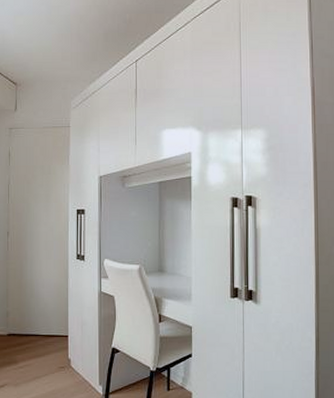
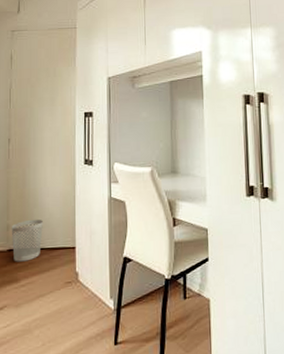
wastebasket: none [10,307,40,346] -> present [11,219,44,262]

